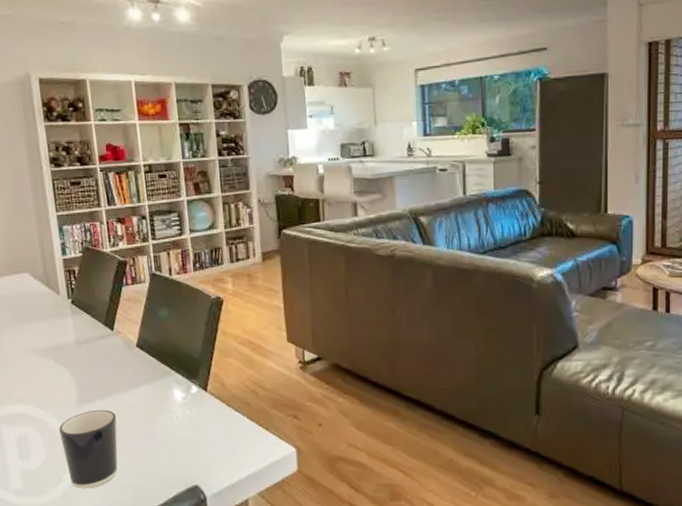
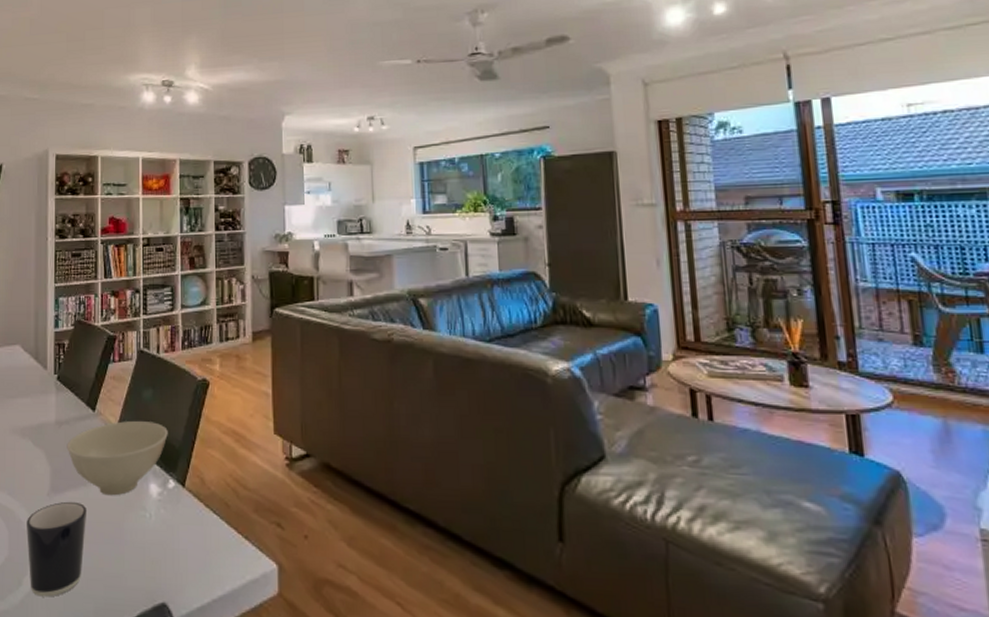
bowl: none [89,336,187,403] -> present [67,420,168,496]

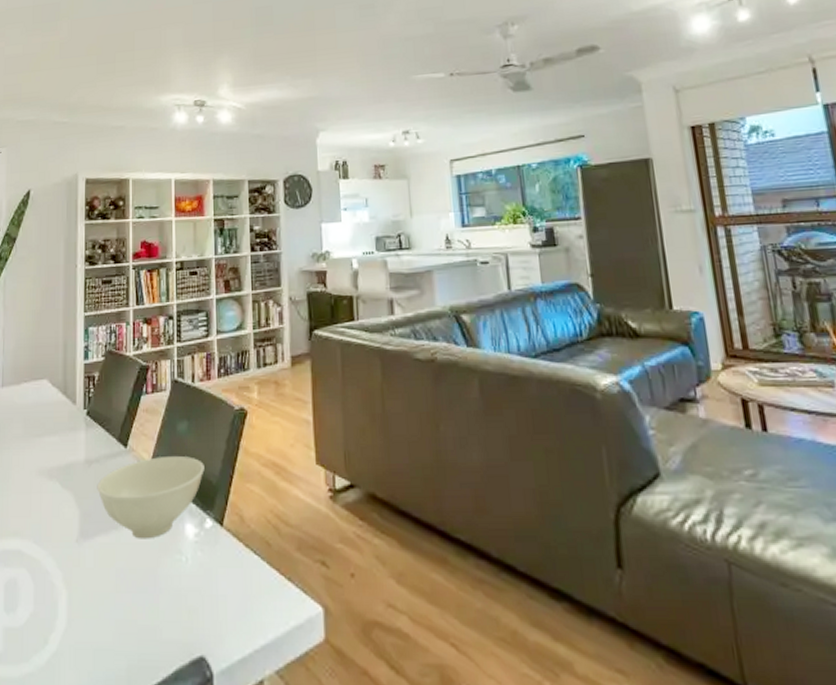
mug: present [27,501,86,597] -> none [53,547,118,656]

